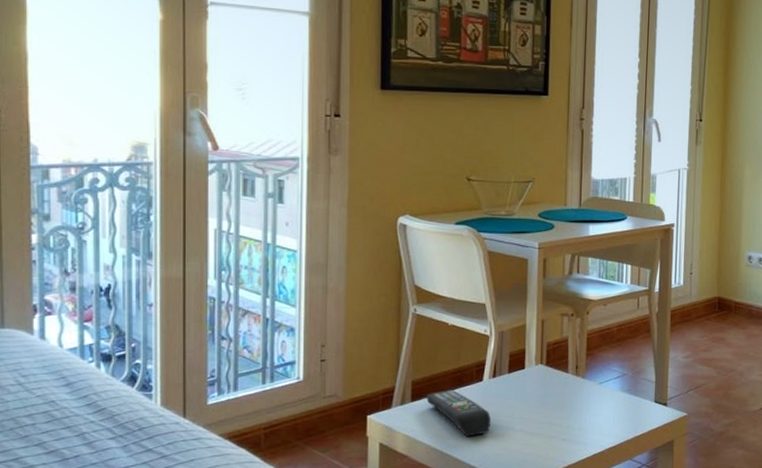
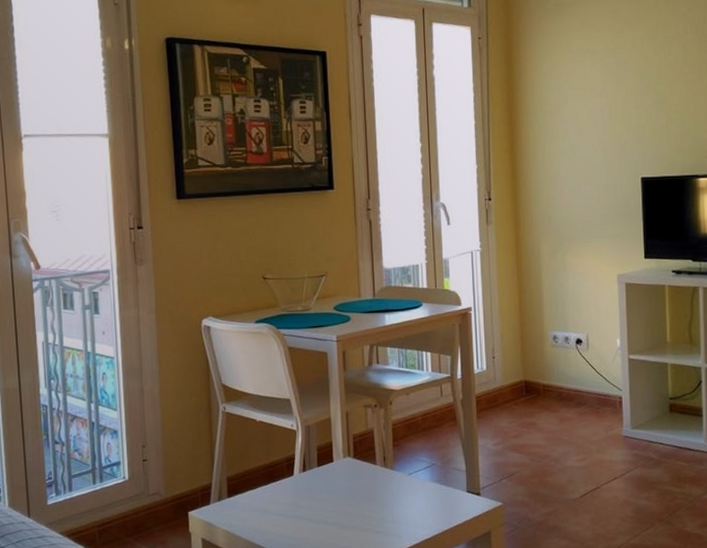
remote control: present [426,390,490,437] -> none [242,485,304,531]

